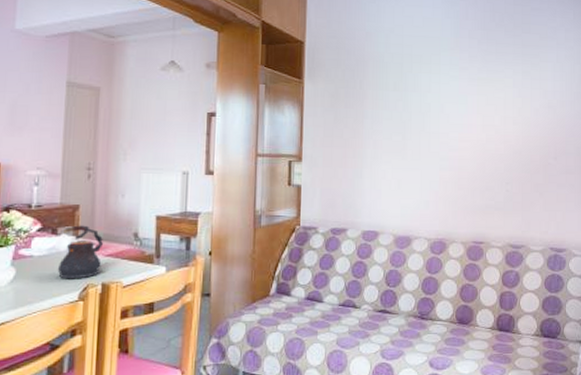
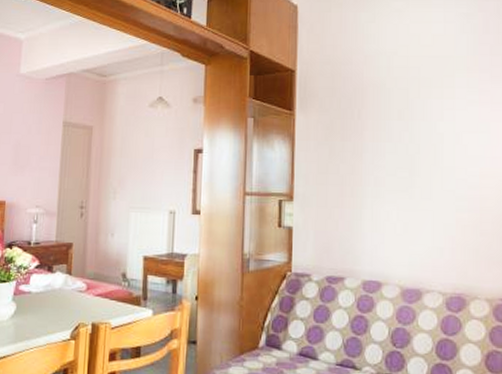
teapot: present [57,225,104,279] -> none [52,263,95,318]

